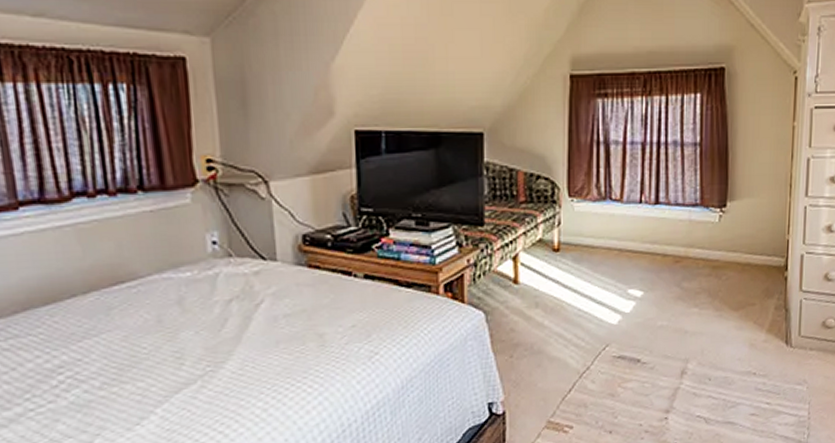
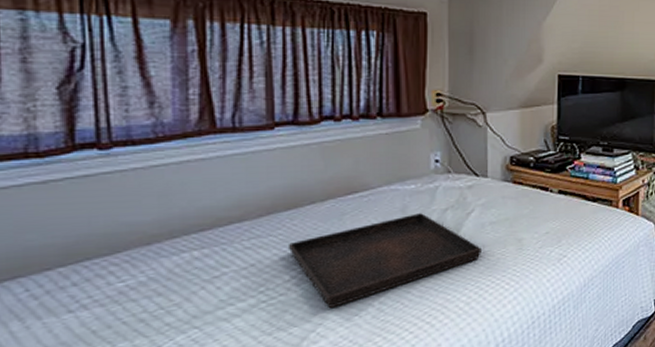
serving tray: none [50,305,276,418] -> present [287,213,481,309]

